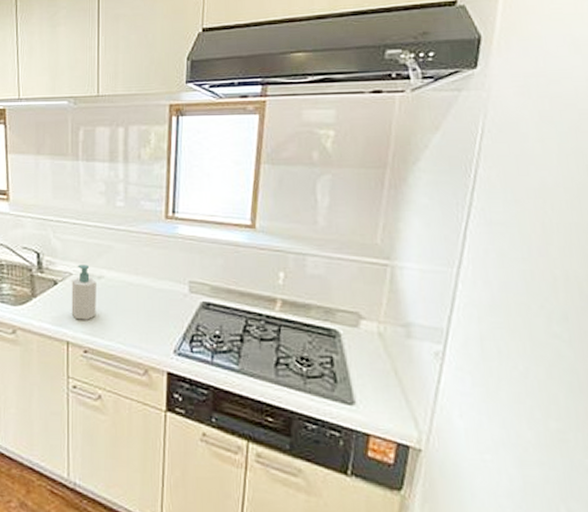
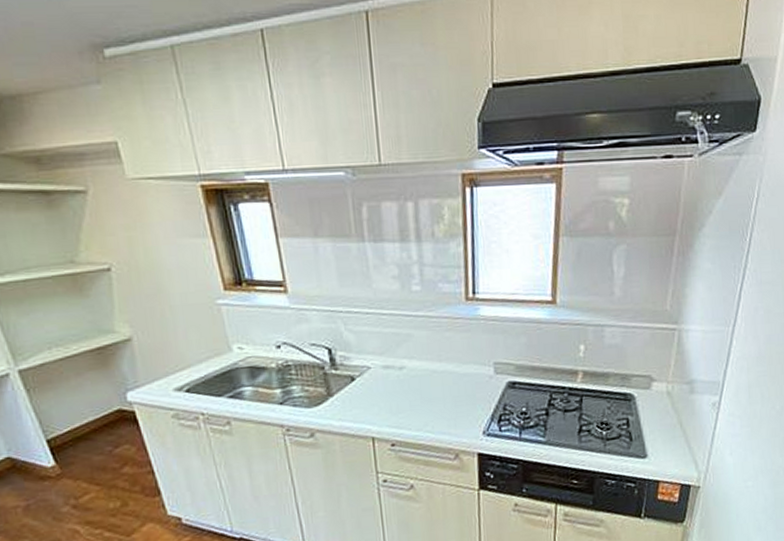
soap bottle: present [71,265,96,320] -> none [371,356,401,415]

